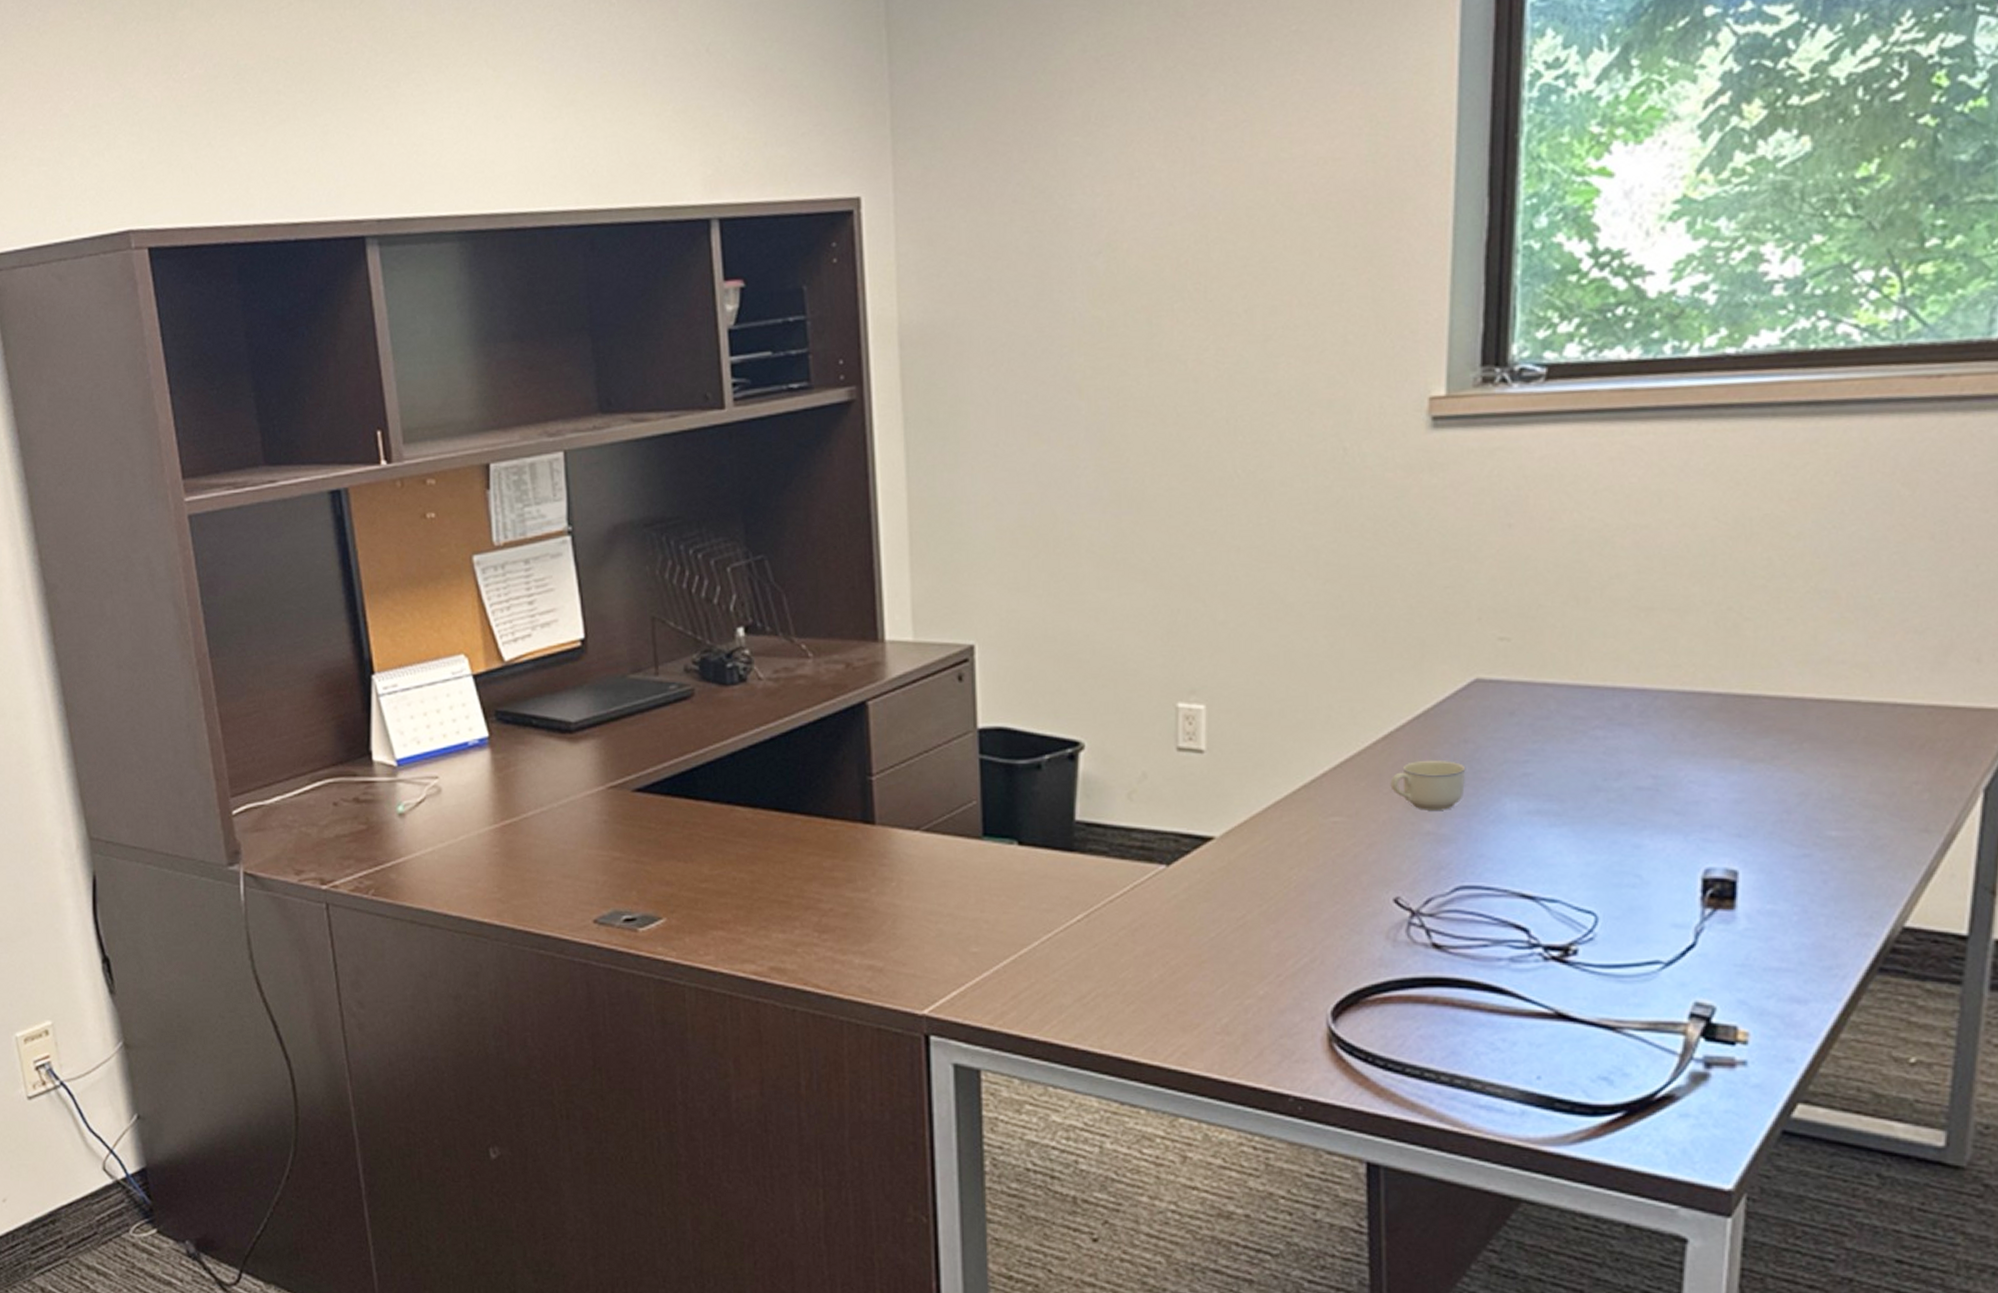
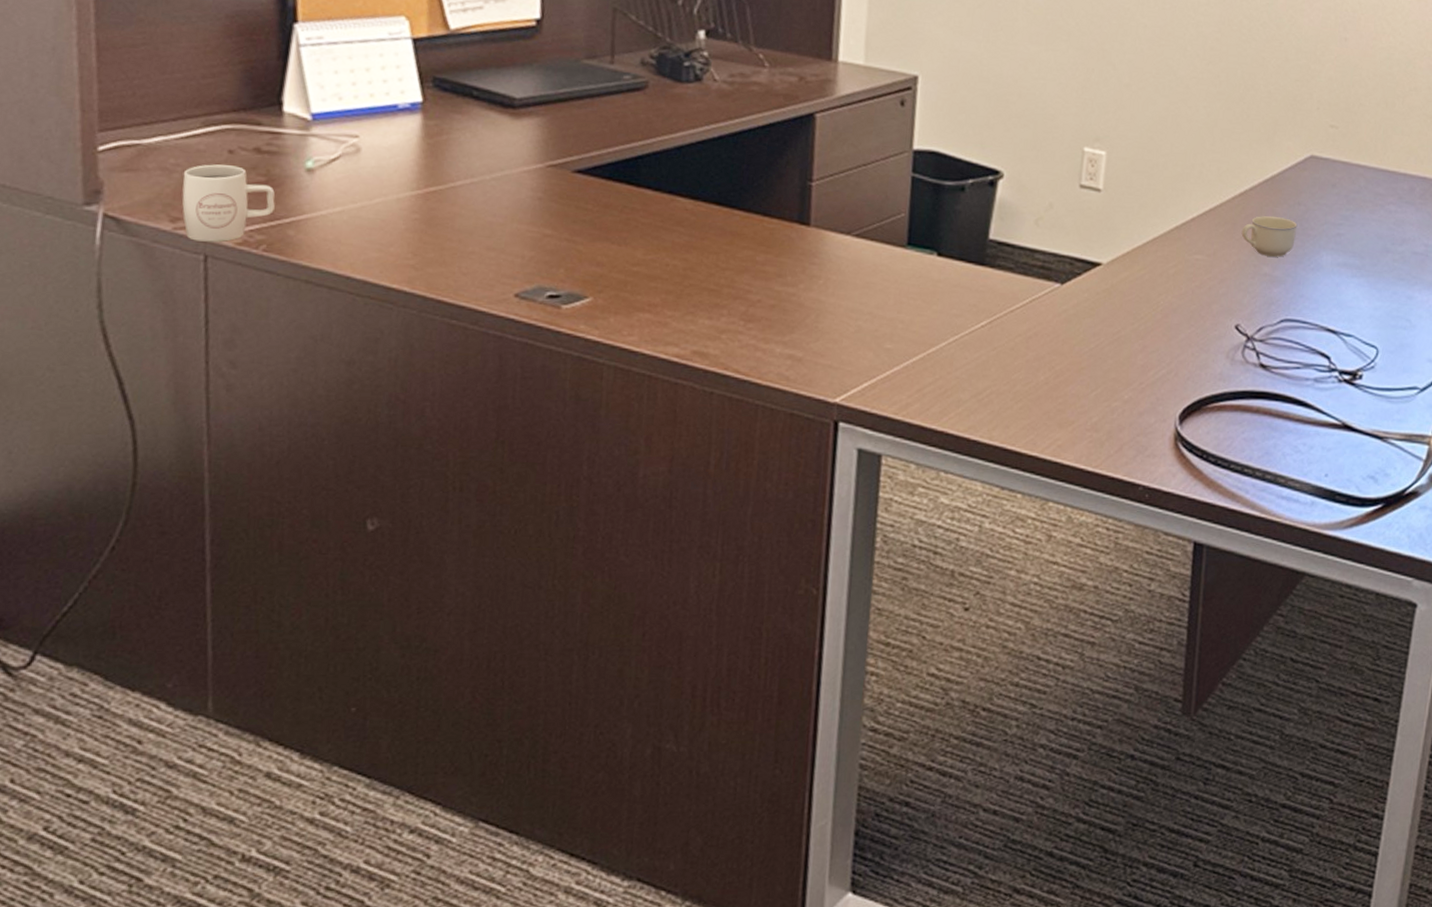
mug: none [300,817,377,892] -> present [181,164,275,243]

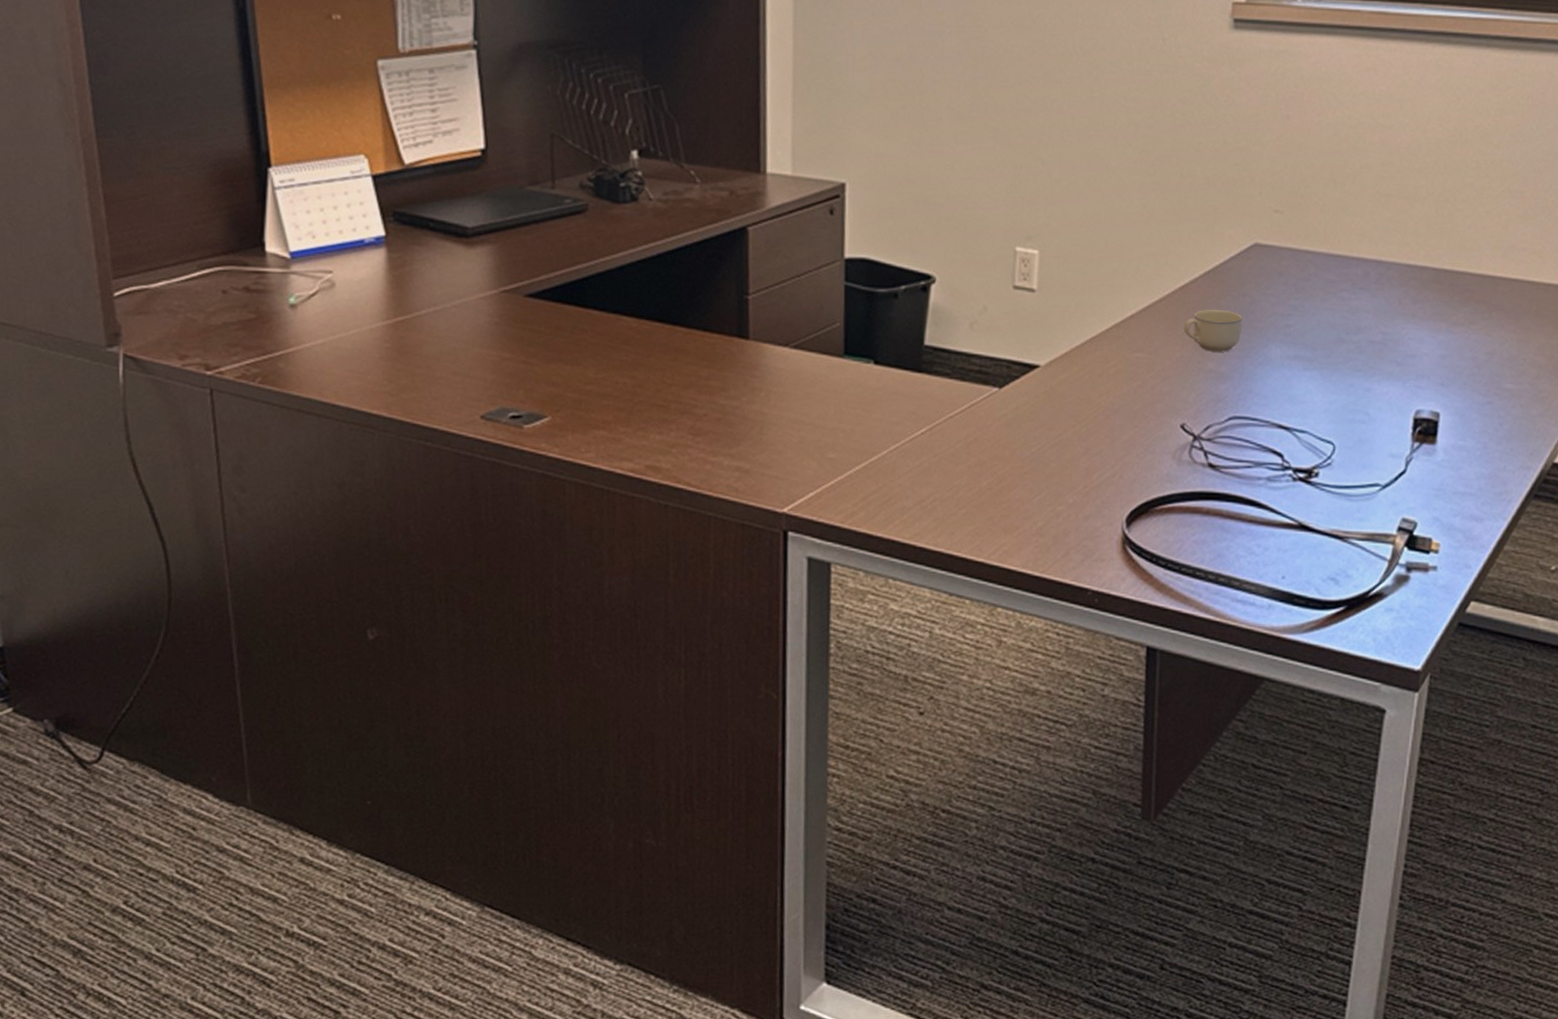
mug: present [181,164,275,243] -> none [186,304,266,378]

